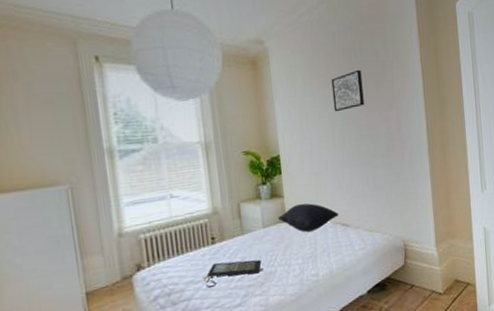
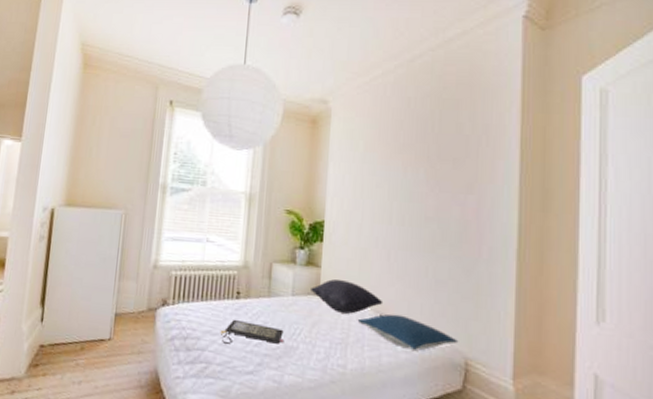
pillow: none [321,220,398,247] -> present [357,314,459,351]
wall art: present [331,69,365,112] -> none [396,141,437,186]

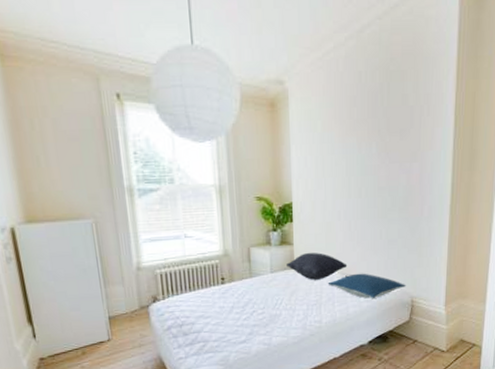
clutch bag: present [220,319,285,344] -> none [211,301,269,323]

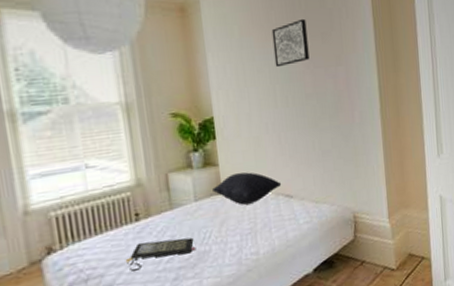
clutch bag: none [211,301,269,323] -> present [125,237,196,272]
pillow: present [327,273,407,299] -> none [261,190,347,220]
wall art: none [352,115,386,161] -> present [271,18,310,68]

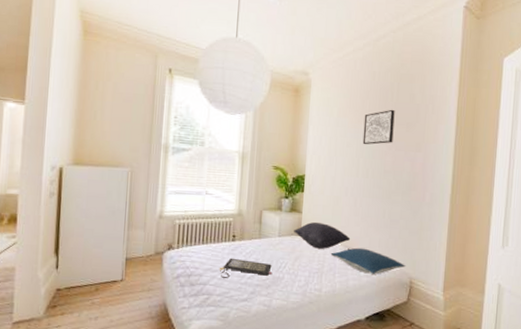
pillow: none [261,190,347,220] -> present [330,247,406,274]

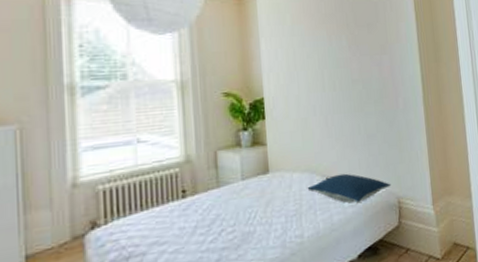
clutch bag: present [219,258,273,278] -> none [168,217,241,251]
pillow: present [294,221,351,249] -> none [260,152,328,186]
wall art: present [362,109,395,145] -> none [321,10,356,54]

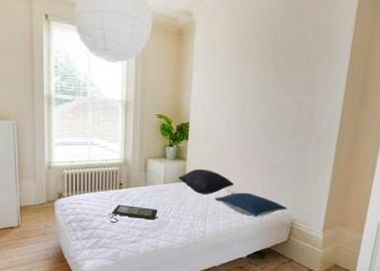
clutch bag: none [168,217,241,251] -> present [108,204,159,223]
pillow: none [260,152,328,186] -> present [178,168,234,194]

